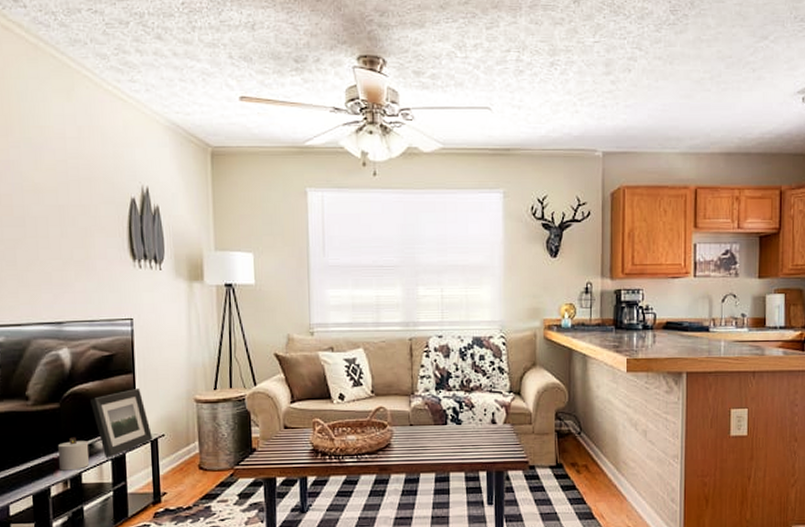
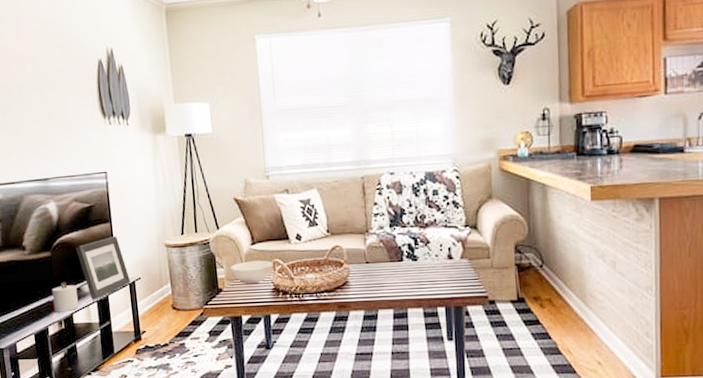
bowl: none [266,419,314,444] -> present [230,260,274,284]

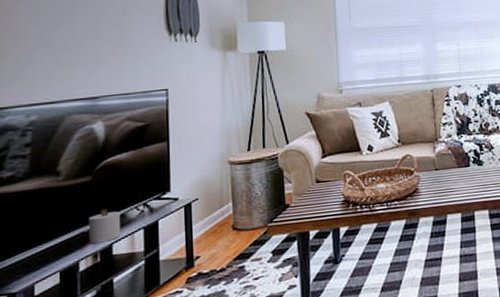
picture frame: present [76,236,131,300] -> none [124,155,187,226]
bowl: present [230,260,274,284] -> none [298,172,345,198]

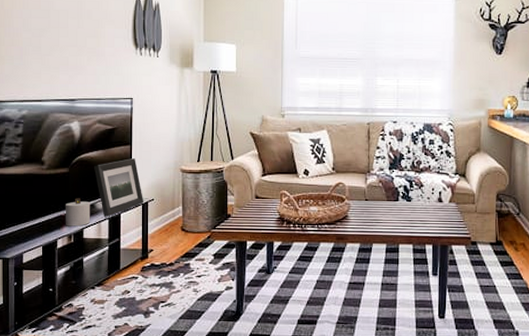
picture frame: none [124,155,187,226] -> present [94,158,144,217]

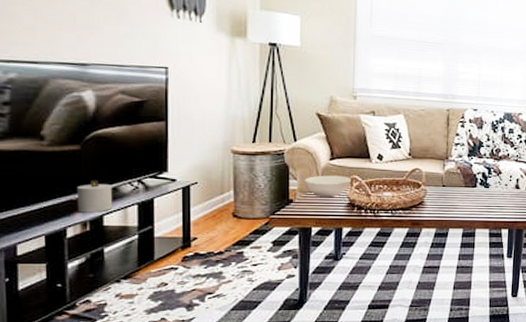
picture frame: present [94,158,144,217] -> none [116,136,185,202]
bowl: none [240,191,282,212] -> present [304,175,352,197]

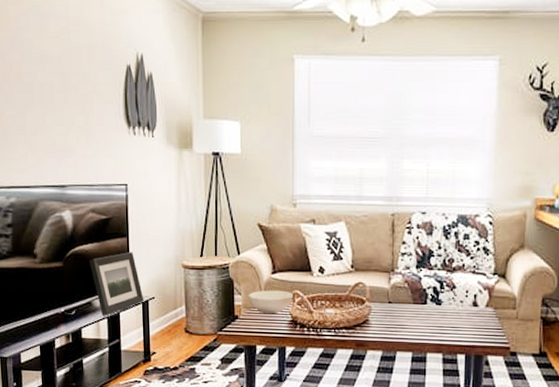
candle: present [76,180,113,213] -> none [61,294,89,326]
picture frame: none [116,136,185,202] -> present [89,252,145,316]

